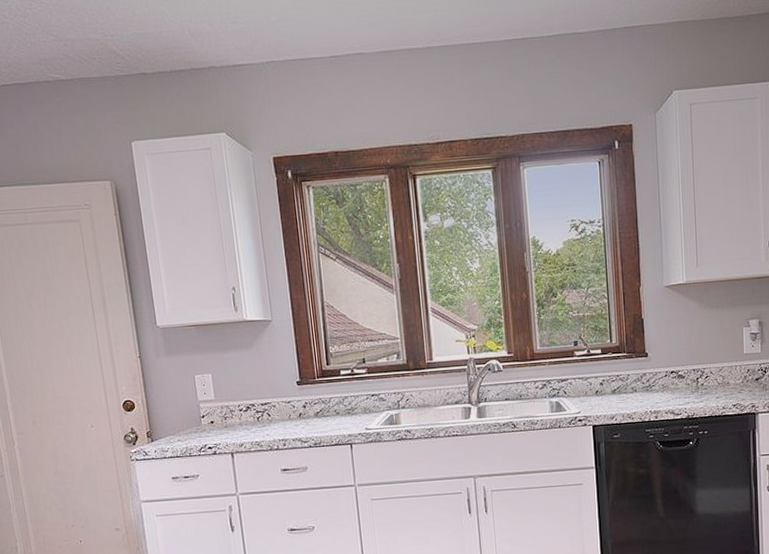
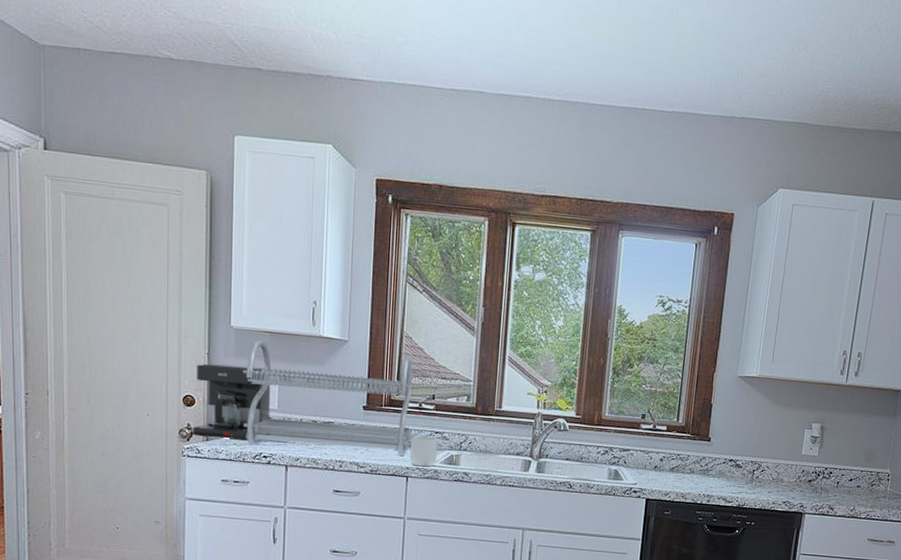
coffee maker: none [131,361,209,439] -> present [192,363,271,441]
dish rack: none [175,323,349,440] -> present [242,340,414,457]
mug: none [348,400,378,432] -> present [409,435,438,467]

